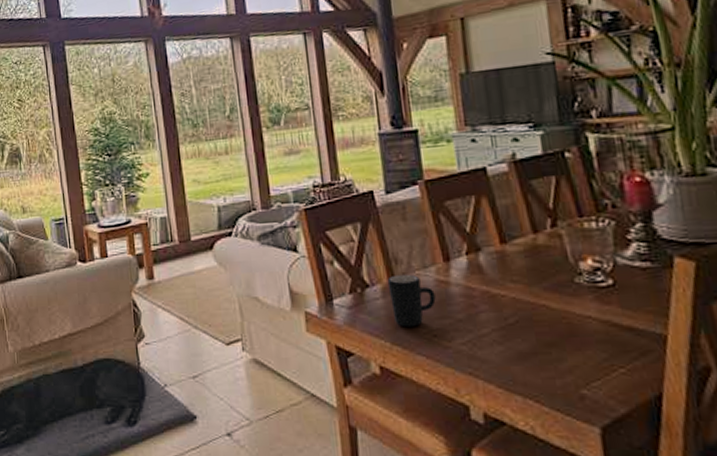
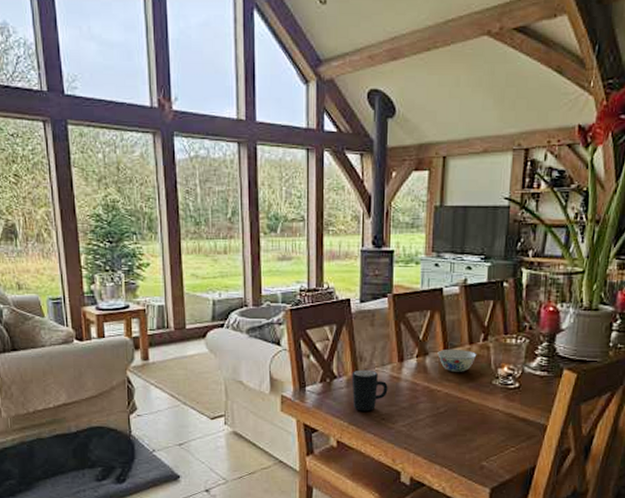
bowl: none [493,240,545,270] -> present [437,348,476,372]

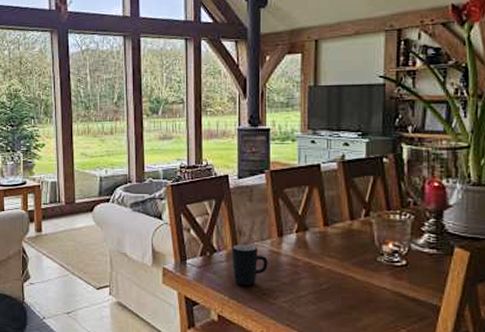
bowl: present [437,348,476,372] -> none [318,224,358,248]

